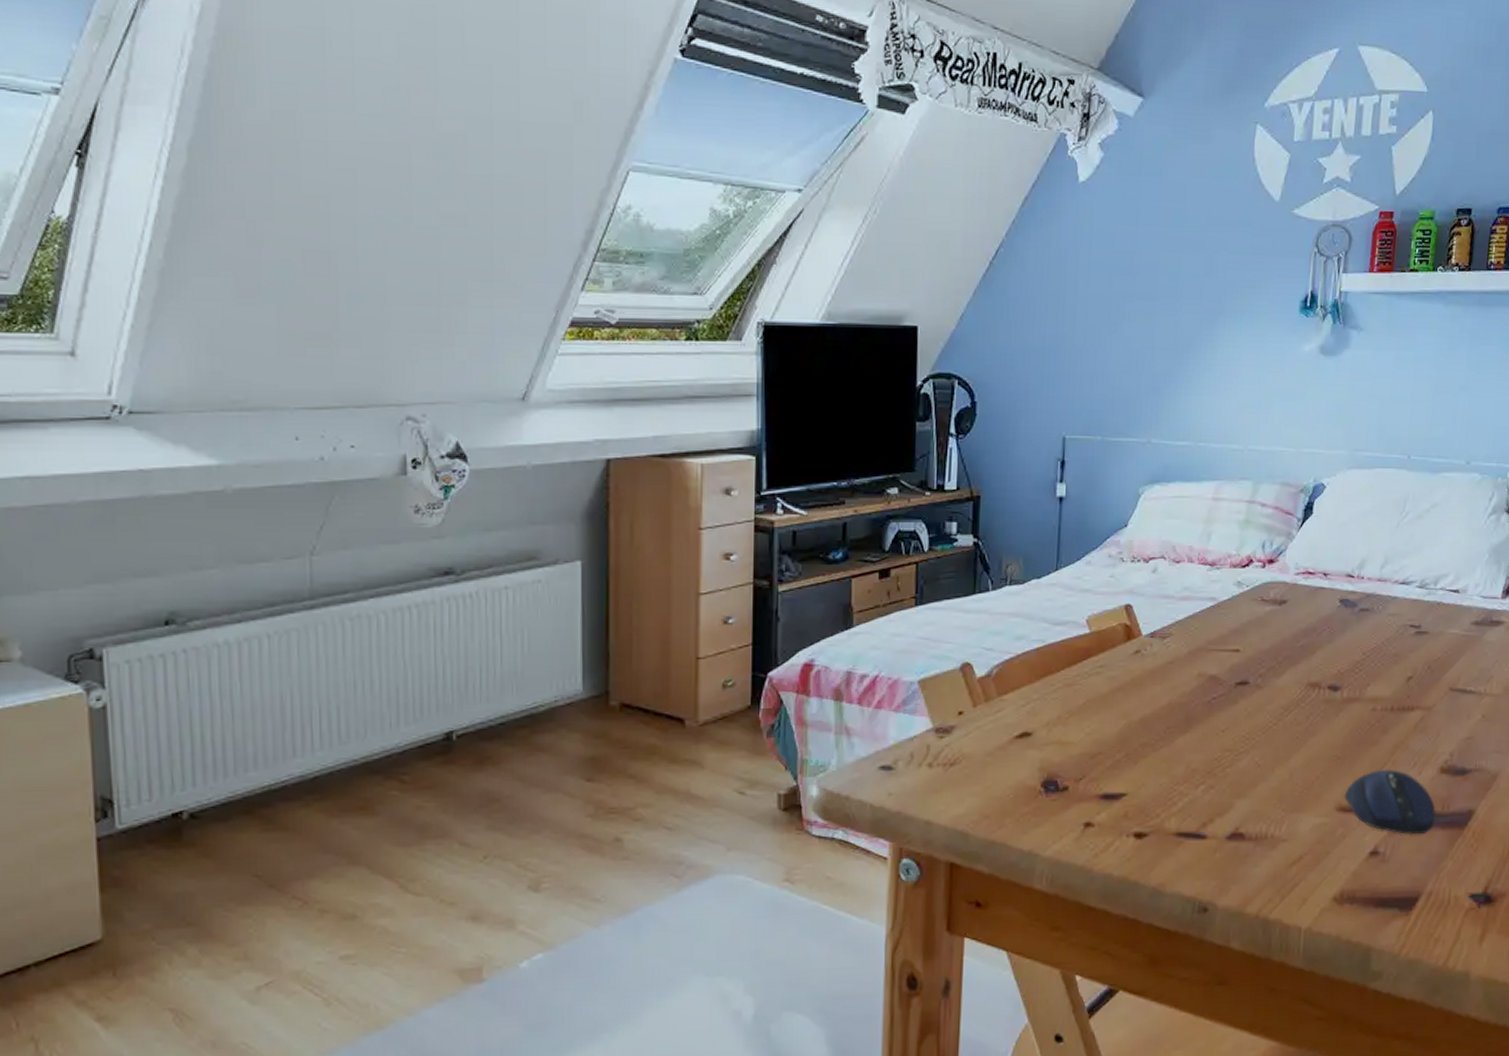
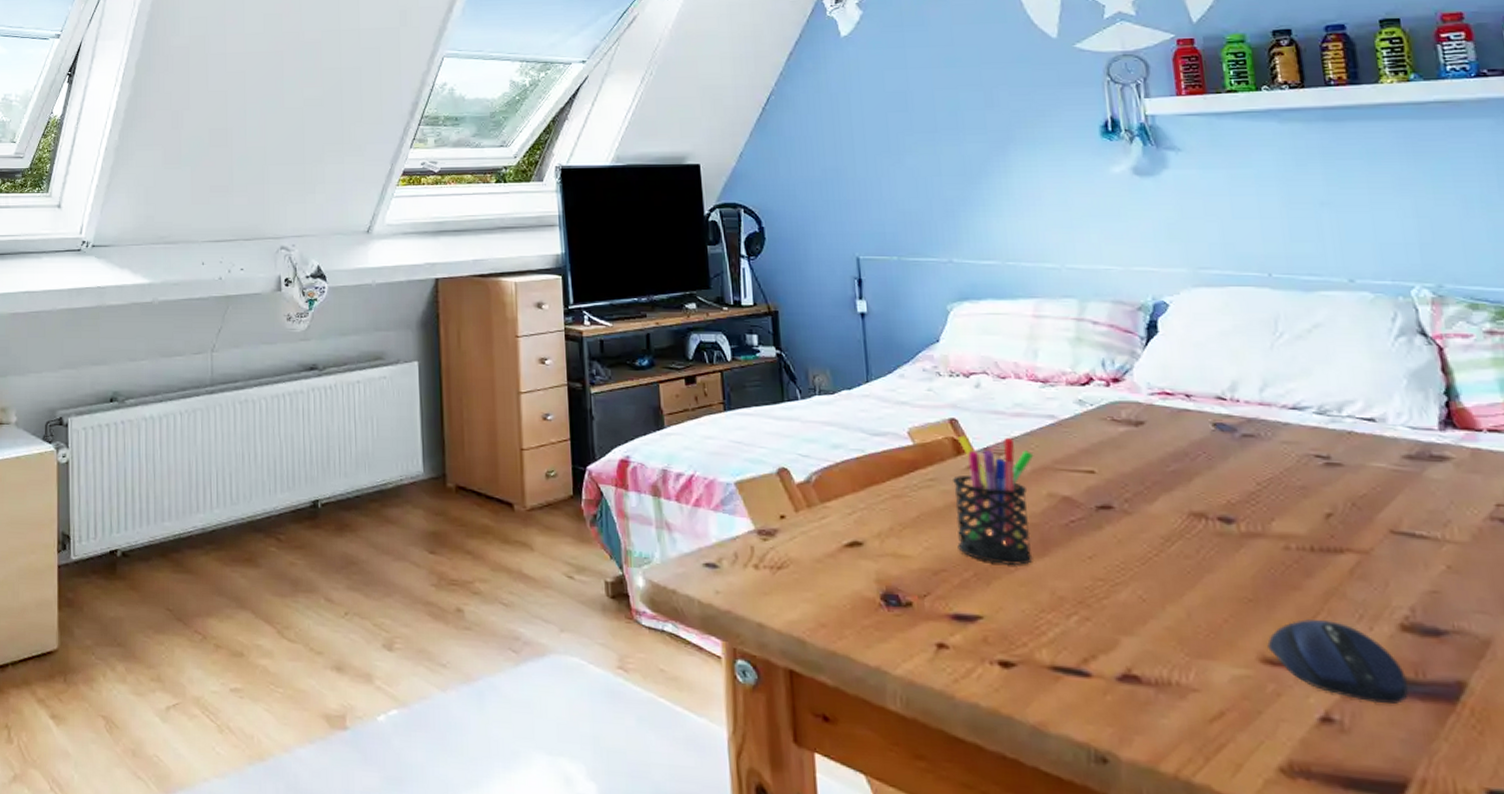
pen holder: none [1115,621,1192,743] -> present [953,435,1034,565]

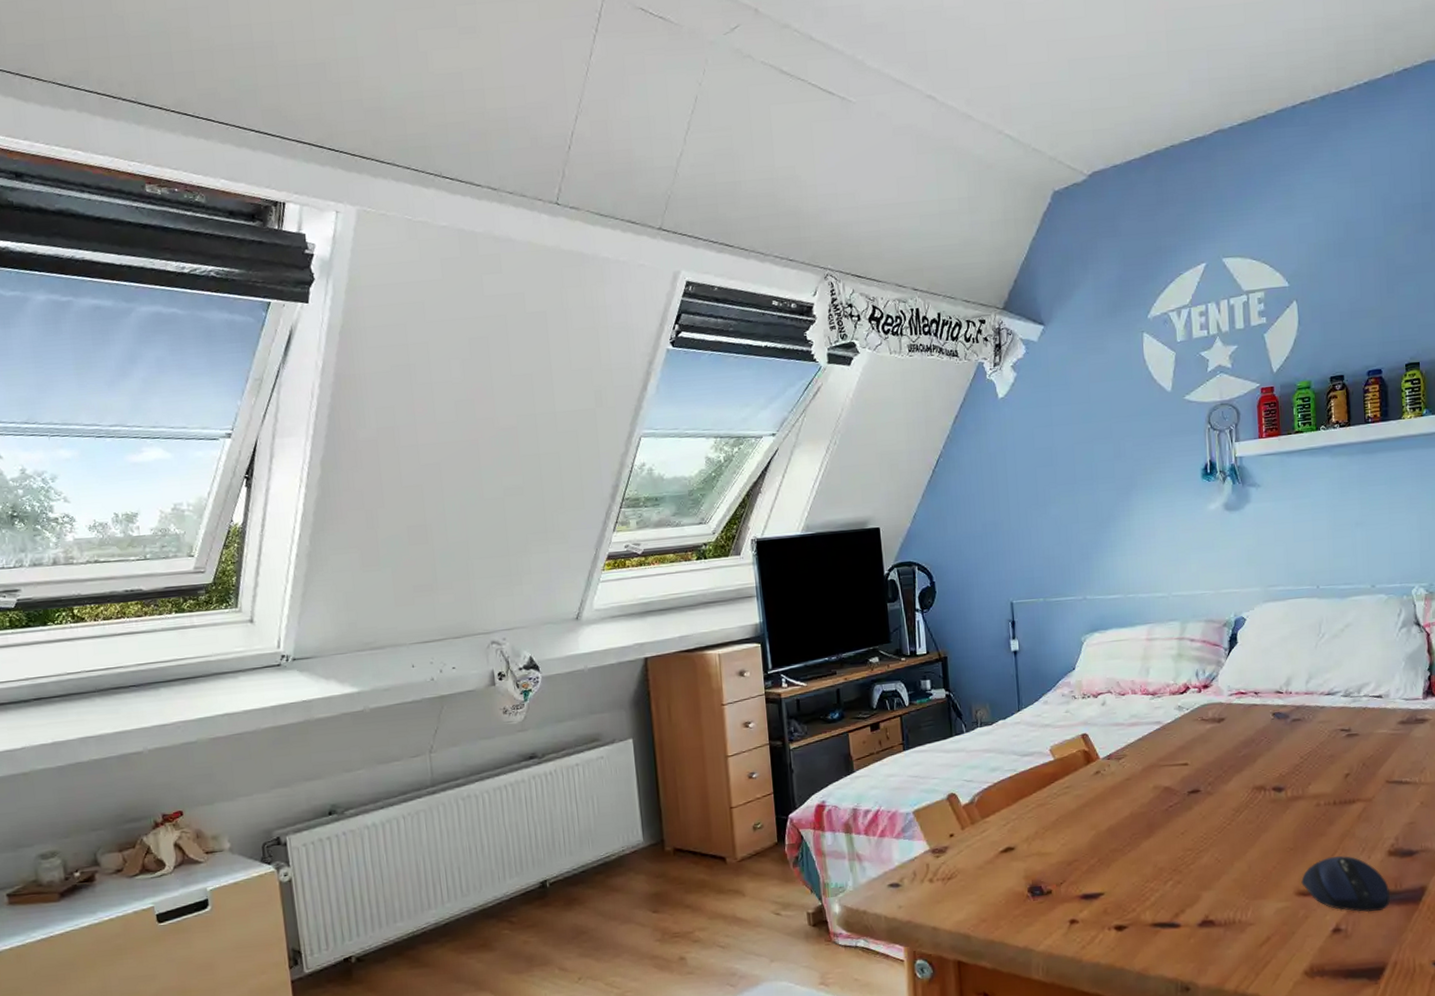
pen holder: present [953,435,1034,565] -> none [1084,744,1144,849]

